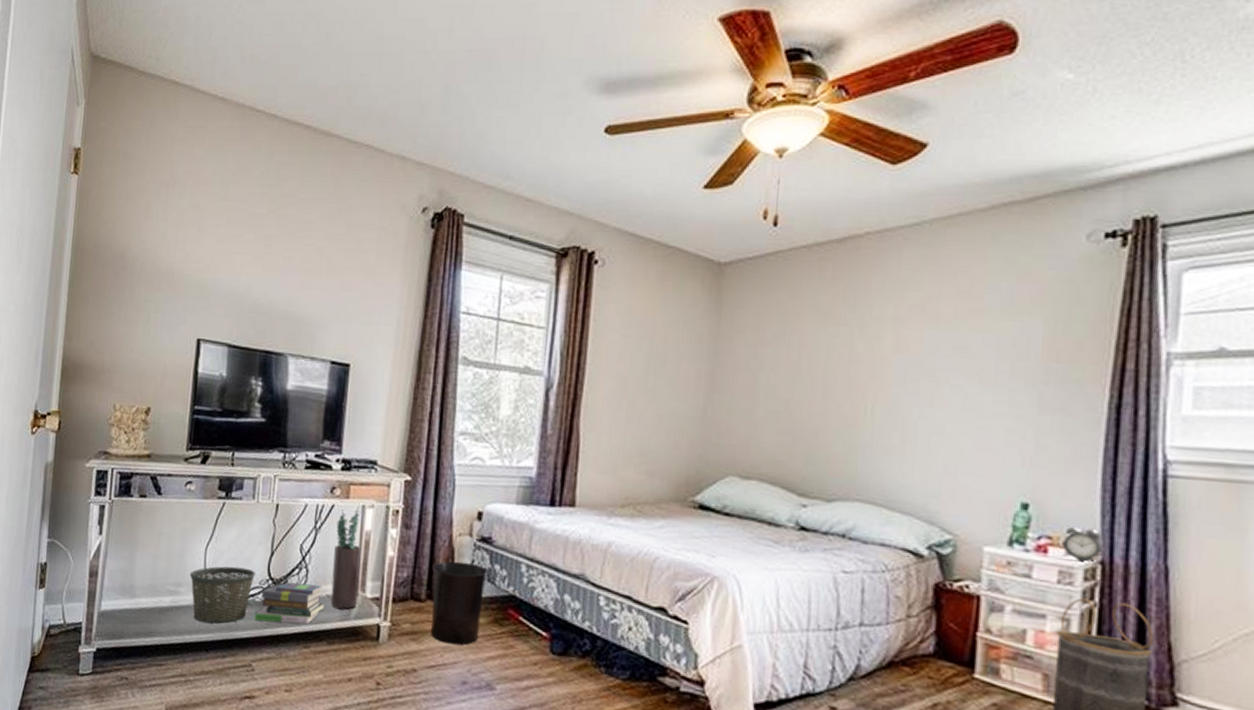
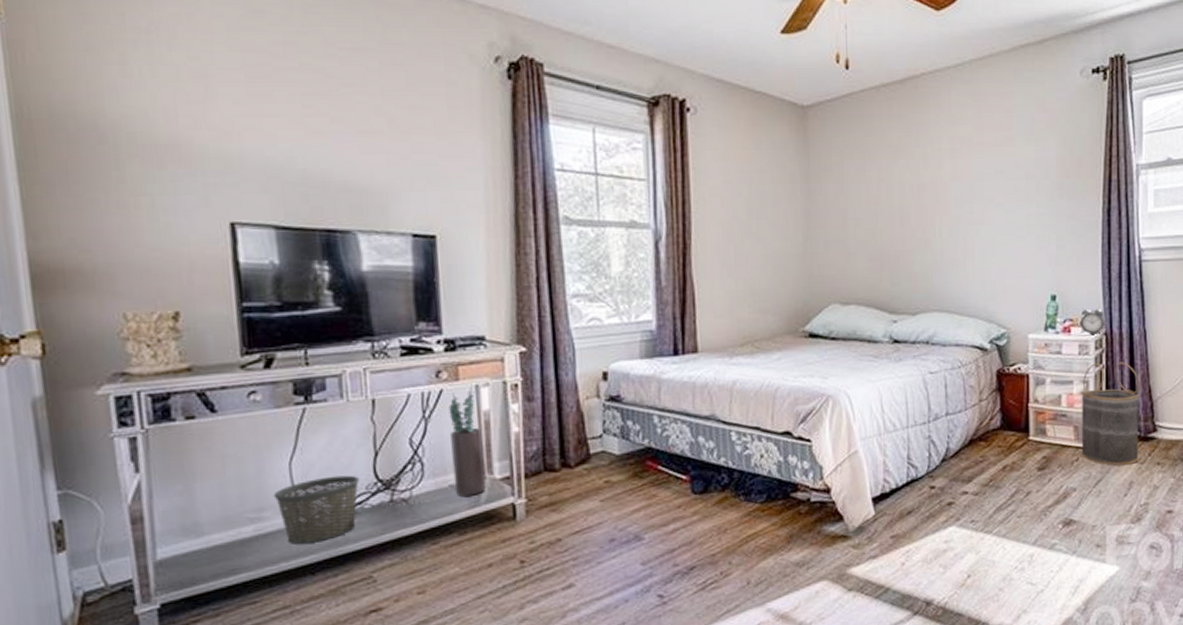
books: present [255,582,325,625] -> none [367,476,449,528]
waste bin: present [431,561,488,645] -> none [563,423,621,507]

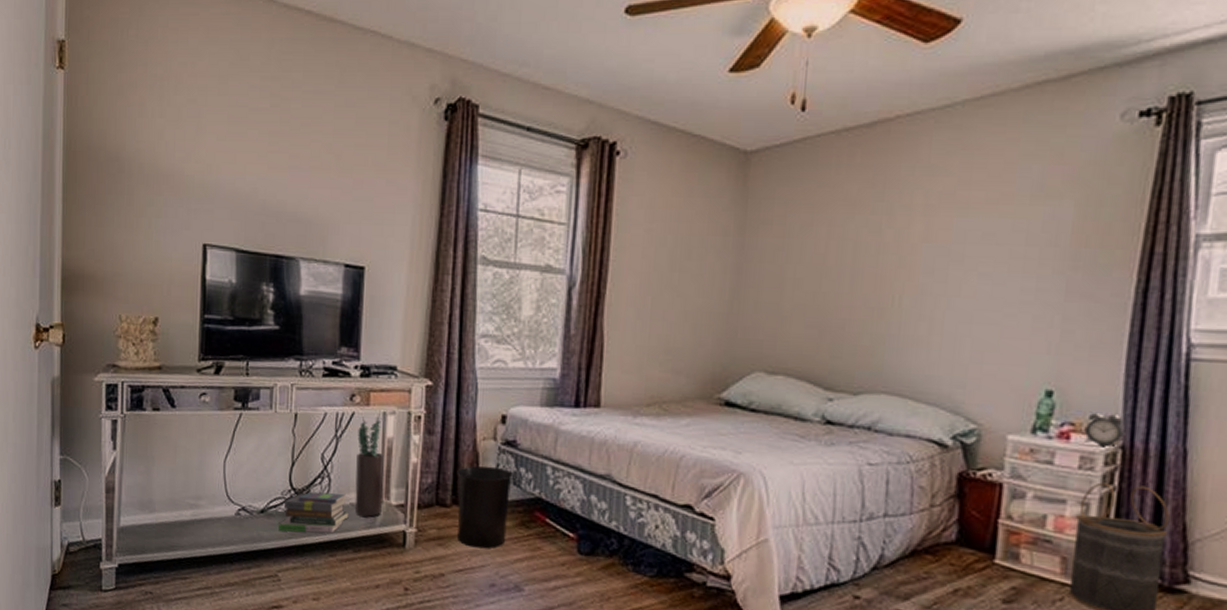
basket: present [273,475,360,544] -> none [209,478,278,536]
books: none [367,476,449,528] -> present [279,491,349,534]
waste bin: none [563,423,621,507] -> present [457,465,513,549]

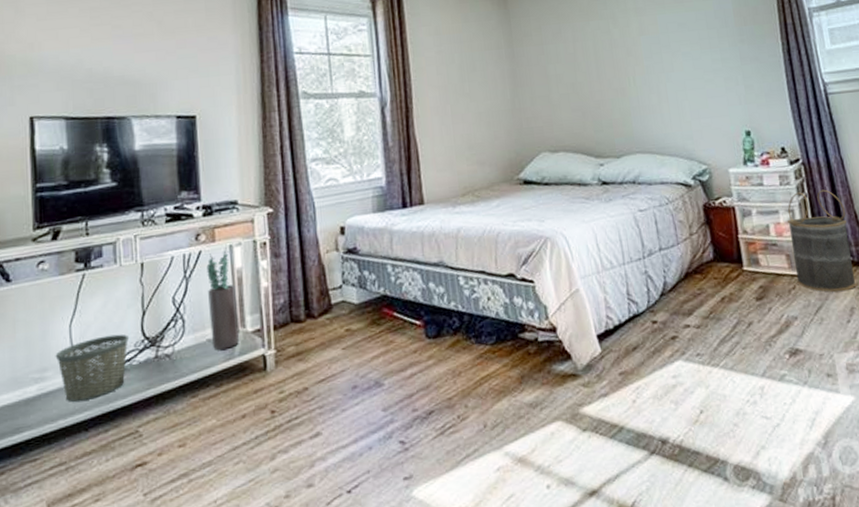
basket: none [209,478,278,536] -> present [55,334,130,402]
books: present [279,491,349,534] -> none [135,331,207,384]
waste bin: present [457,465,513,549] -> none [306,274,361,356]
alarm clock: present [1084,412,1126,447] -> none [776,141,803,165]

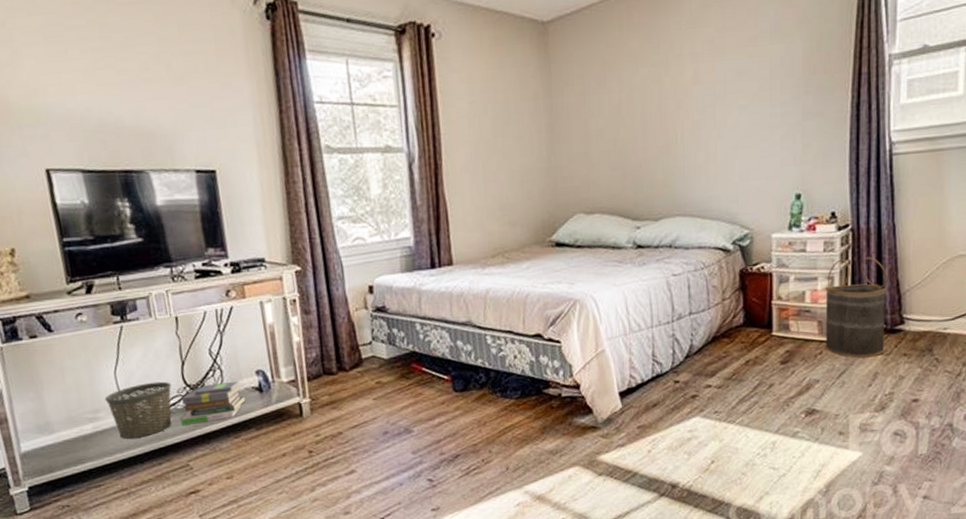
books: none [135,331,207,384] -> present [181,380,246,425]
vase: present [206,245,239,351] -> none [239,301,275,399]

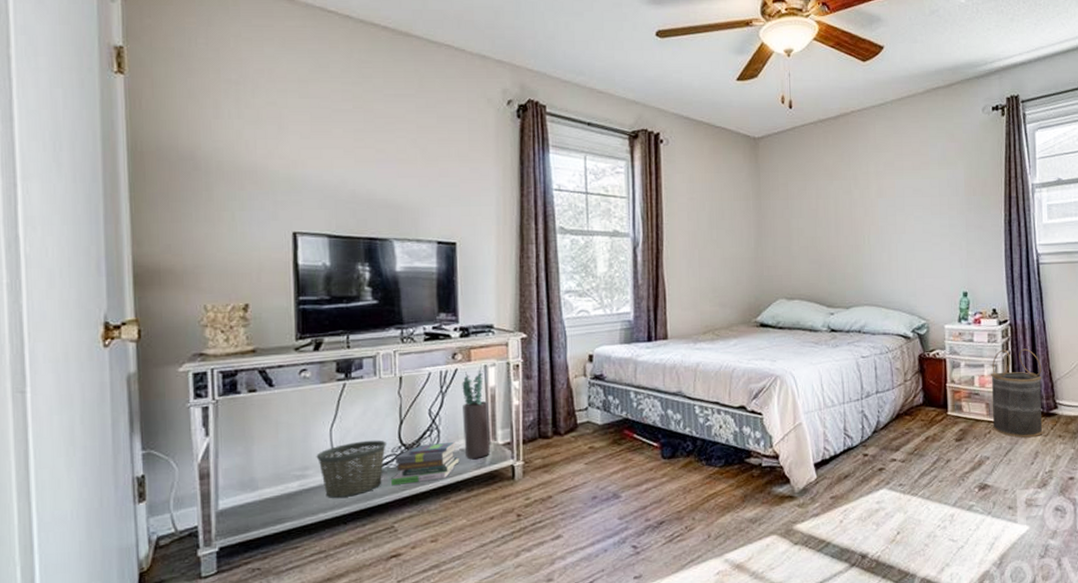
vase: none [239,301,275,399] -> present [462,365,490,460]

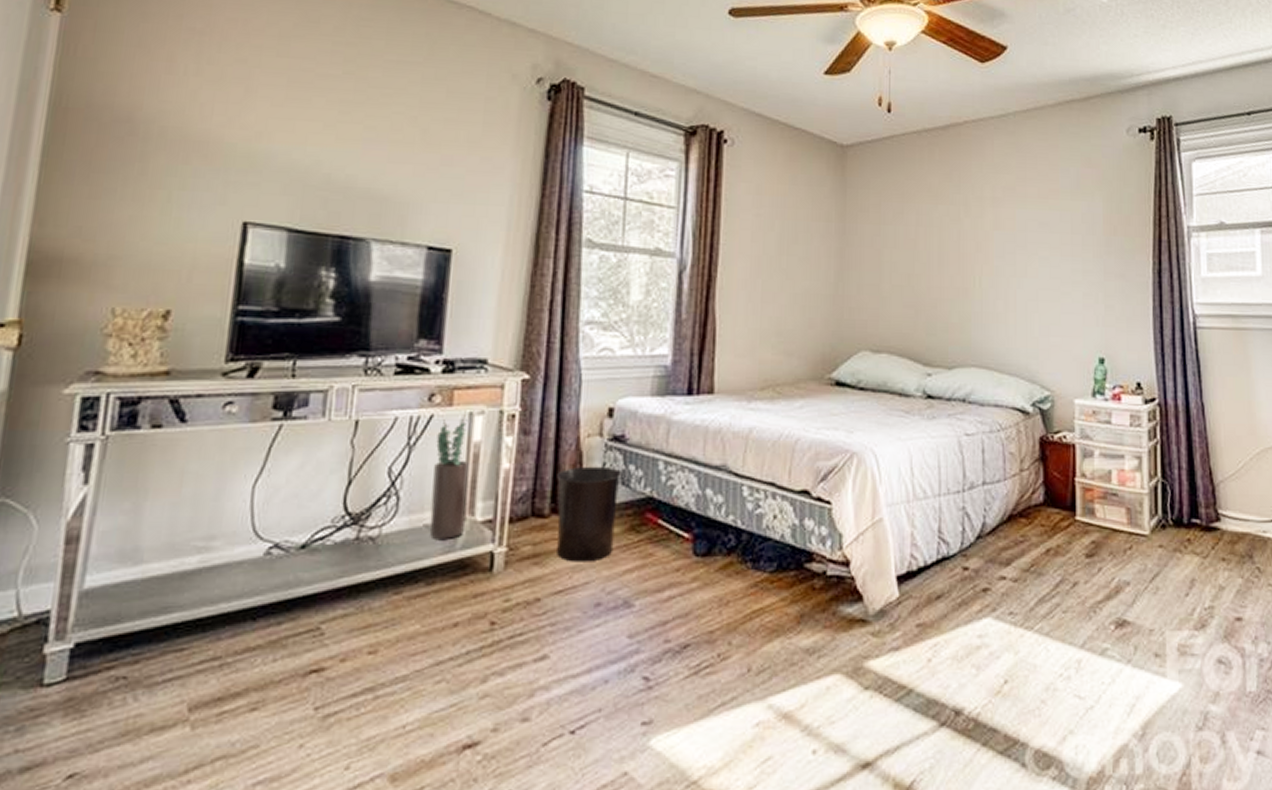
basket: present [316,440,387,498] -> none [228,504,327,582]
books: present [391,441,460,485] -> none [325,513,422,569]
waste bin: none [555,398,603,469] -> present [557,466,621,562]
basket: present [991,348,1043,438] -> none [1133,437,1201,559]

